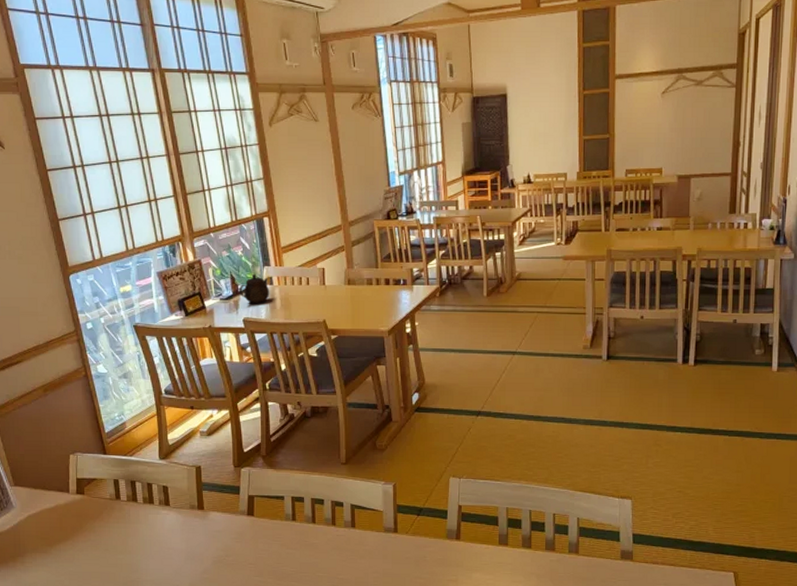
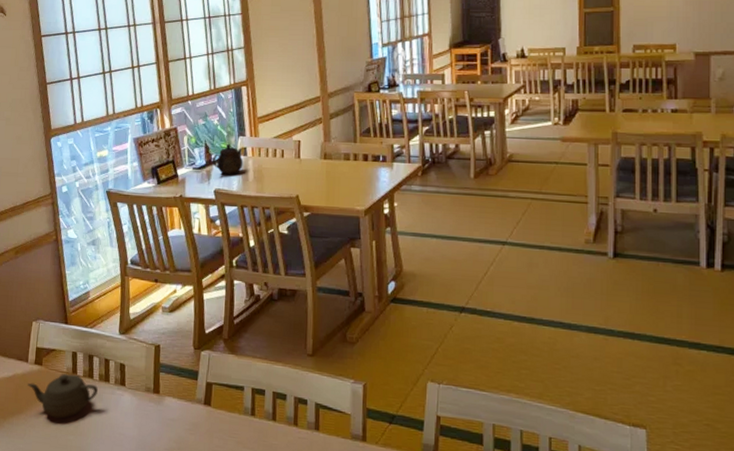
teapot: none [71,499,143,541] -> present [28,373,98,419]

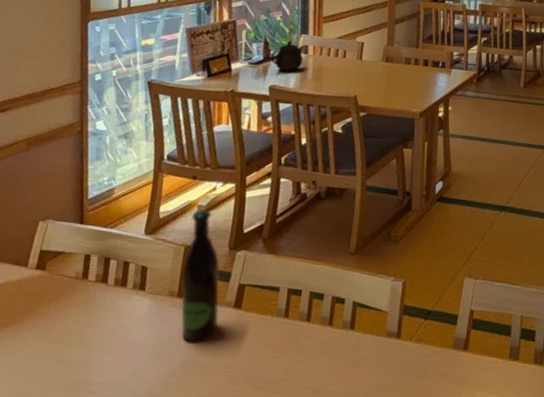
teapot: present [28,373,98,419] -> none [23,278,112,330]
bottle: none [155,310,193,435] -> present [181,209,220,342]

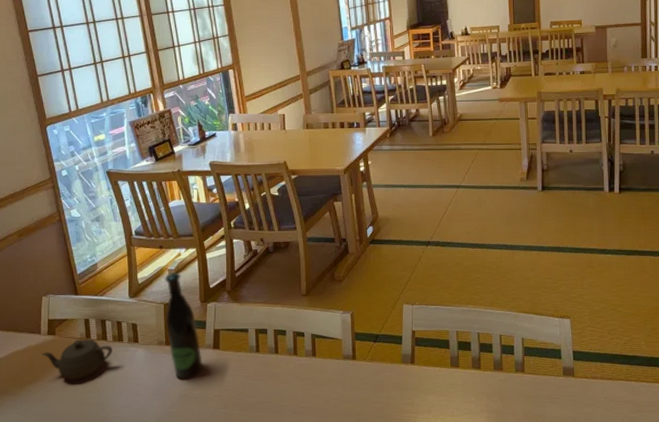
teapot: none [23,278,112,330] -> present [42,339,112,380]
teapot: present [270,40,304,73] -> none [205,121,235,149]

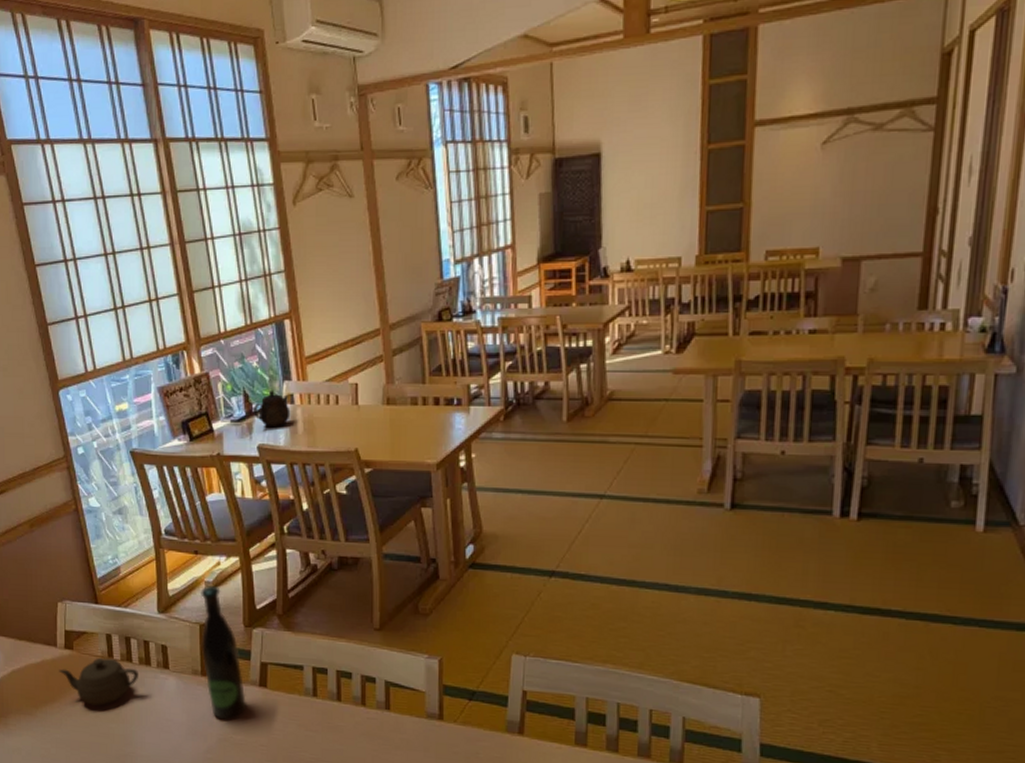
teapot: none [205,121,235,149] -> present [253,389,291,428]

